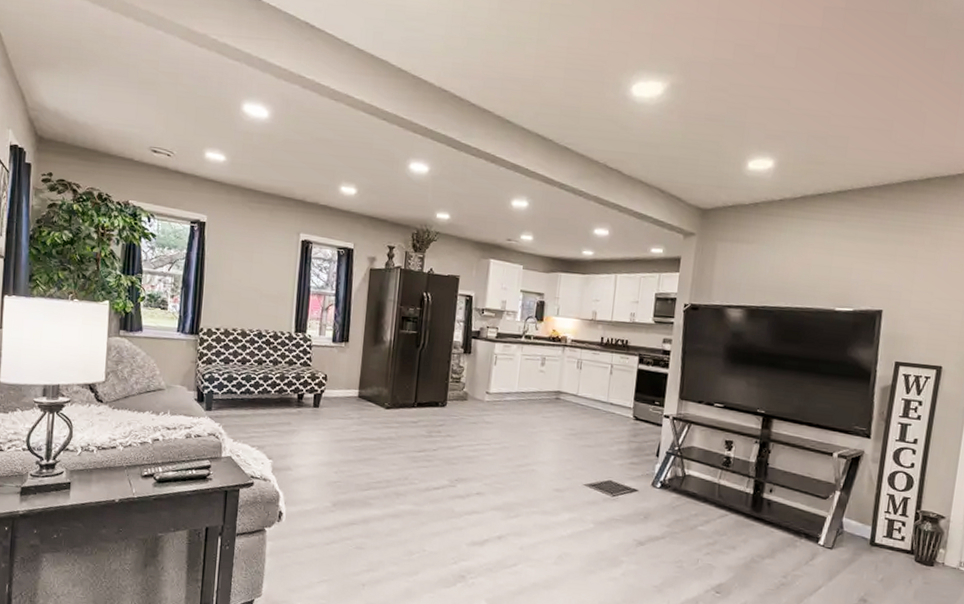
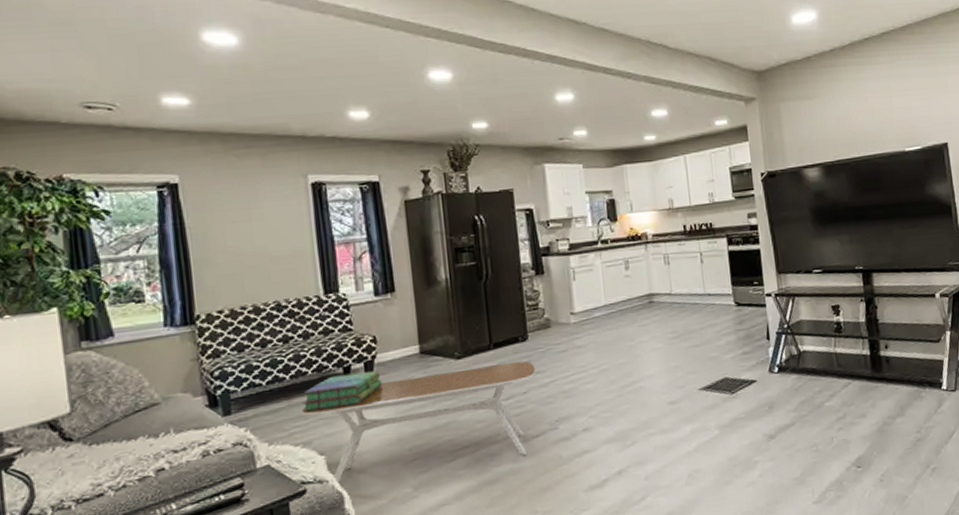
coffee table: none [261,414,448,501] -> present [301,361,536,482]
stack of books: none [262,399,325,426] -> present [302,370,382,412]

